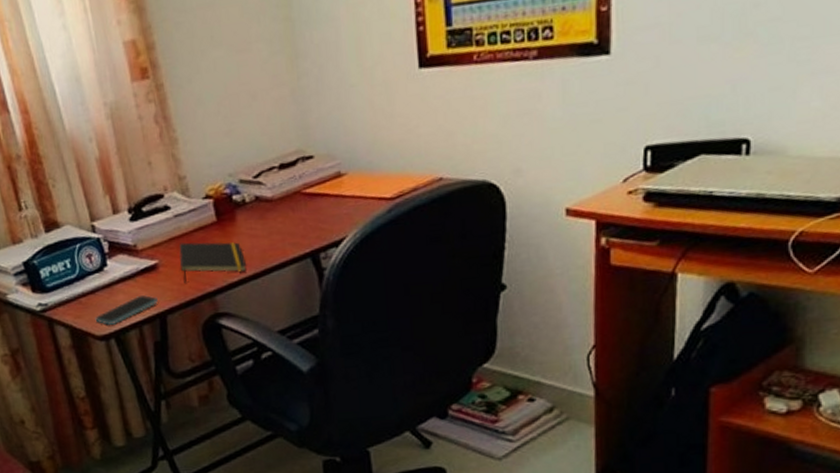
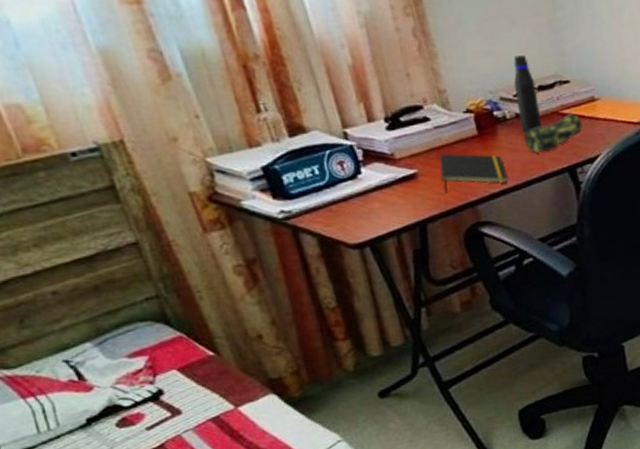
smartphone: present [95,295,158,325] -> none [347,204,417,233]
water bottle: none [253,132,283,219] -> present [513,55,543,135]
pencil case: none [263,191,327,238] -> present [523,112,583,153]

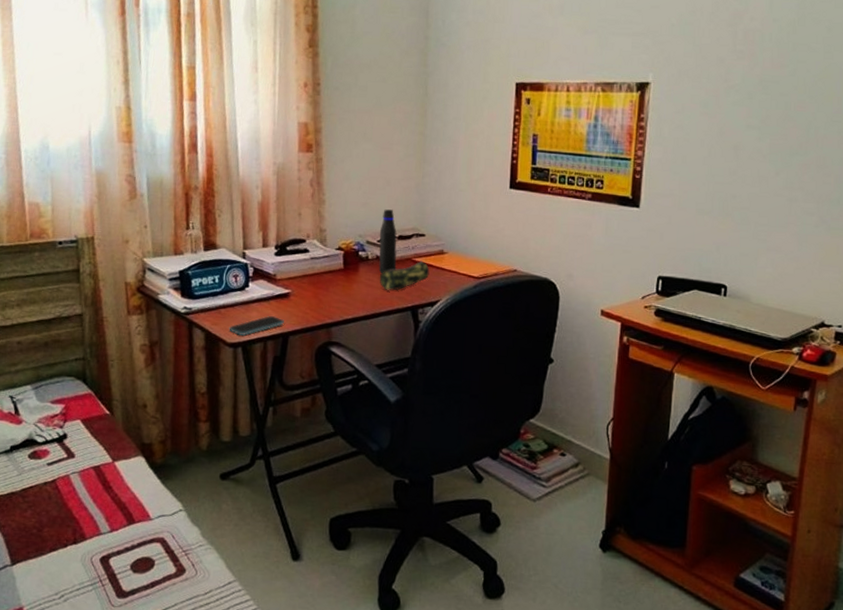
smartphone: none [347,204,417,233] -> present [229,316,284,336]
notepad: present [439,153,508,194] -> none [307,280,360,314]

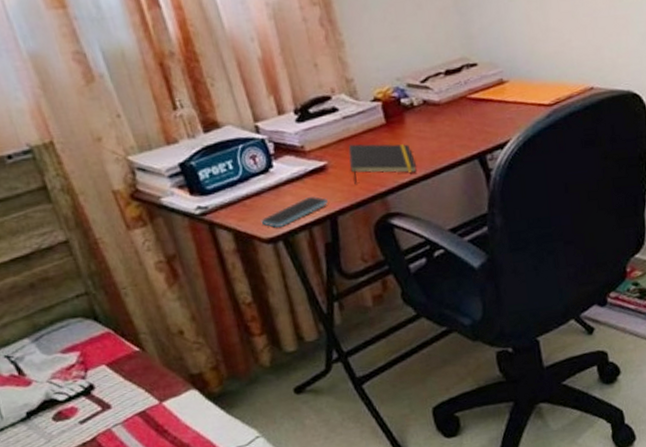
notepad: none [307,280,360,314] -> present [348,144,417,185]
water bottle: present [378,209,397,274] -> none [420,39,451,122]
pencil case: present [379,260,430,291] -> none [431,96,492,140]

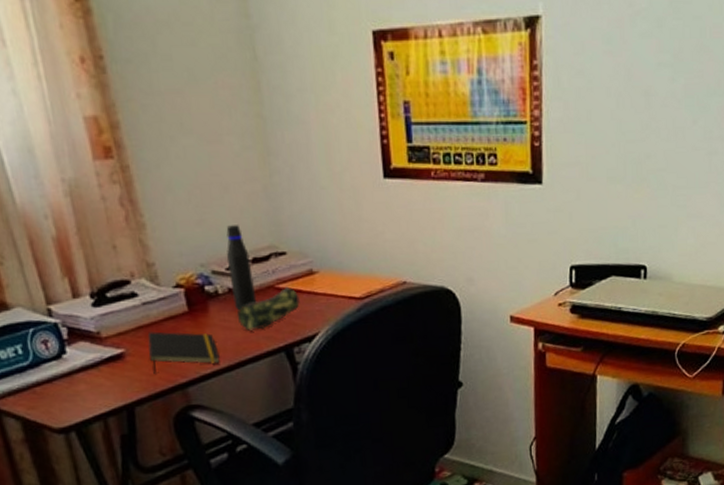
smartphone: present [261,196,328,228] -> none [52,386,125,417]
water bottle: none [420,39,451,122] -> present [226,225,257,311]
pencil case: none [431,96,492,140] -> present [237,286,300,331]

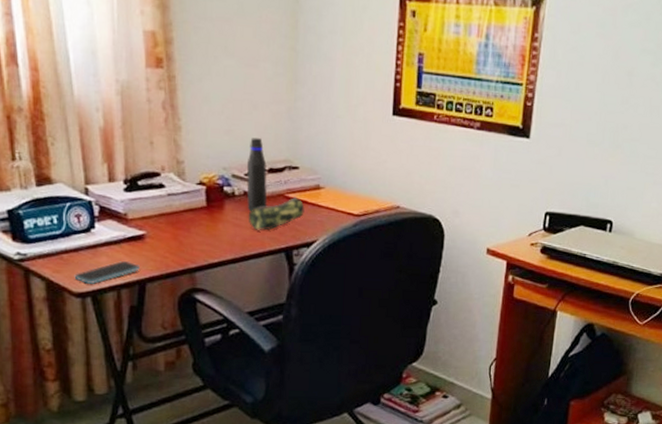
smartphone: none [52,386,125,417] -> present [74,261,140,284]
notepad: present [147,331,220,375] -> none [165,220,227,258]

